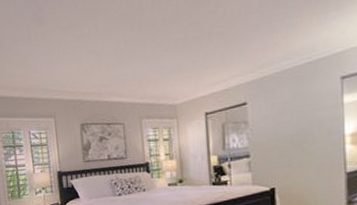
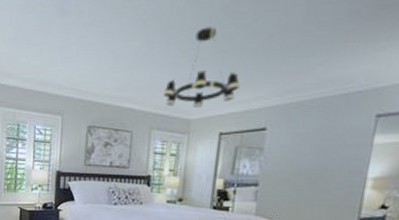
chandelier: none [146,17,215,95] -> present [163,27,240,107]

